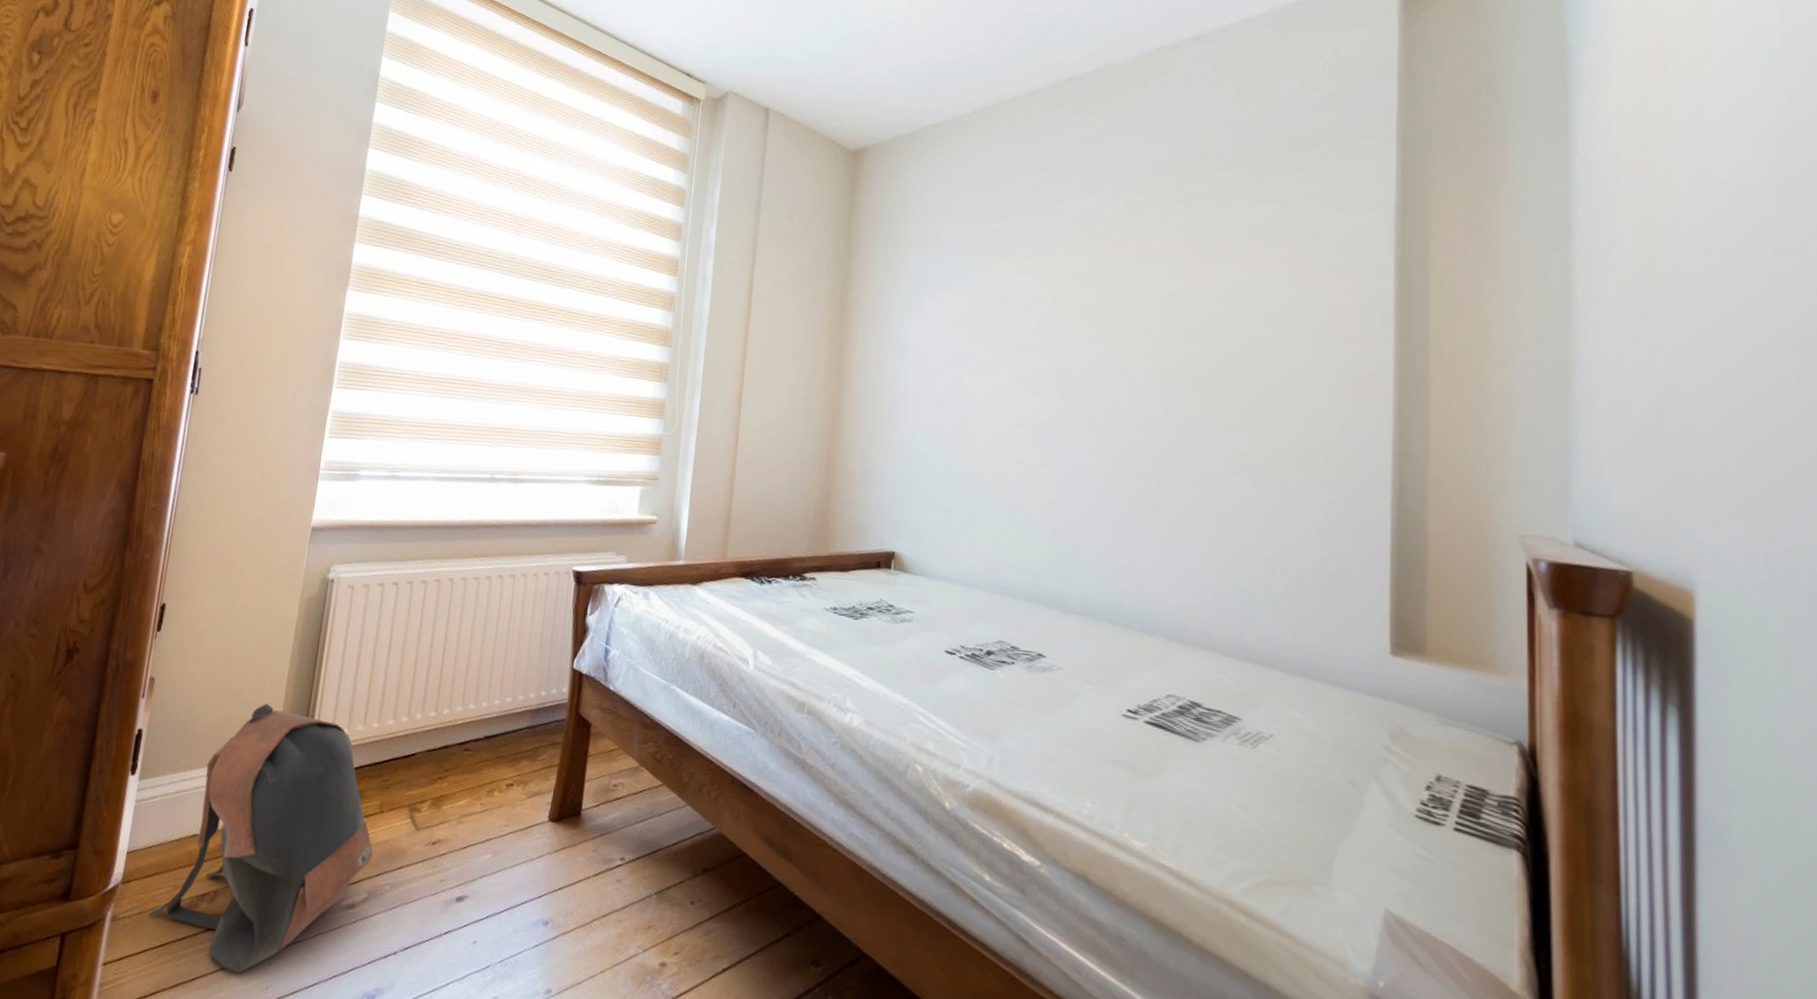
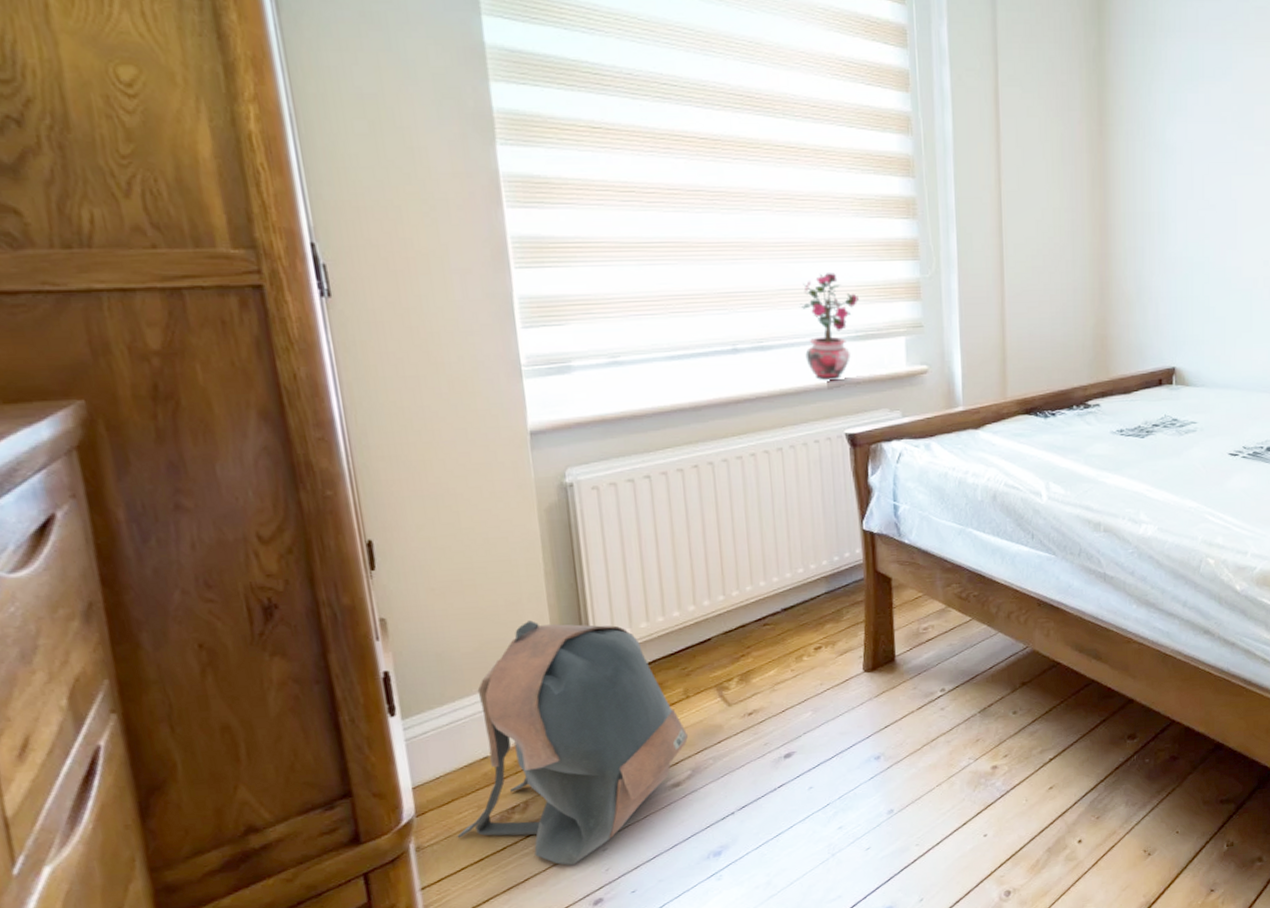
potted plant: none [551,421,606,519] -> present [800,273,859,381]

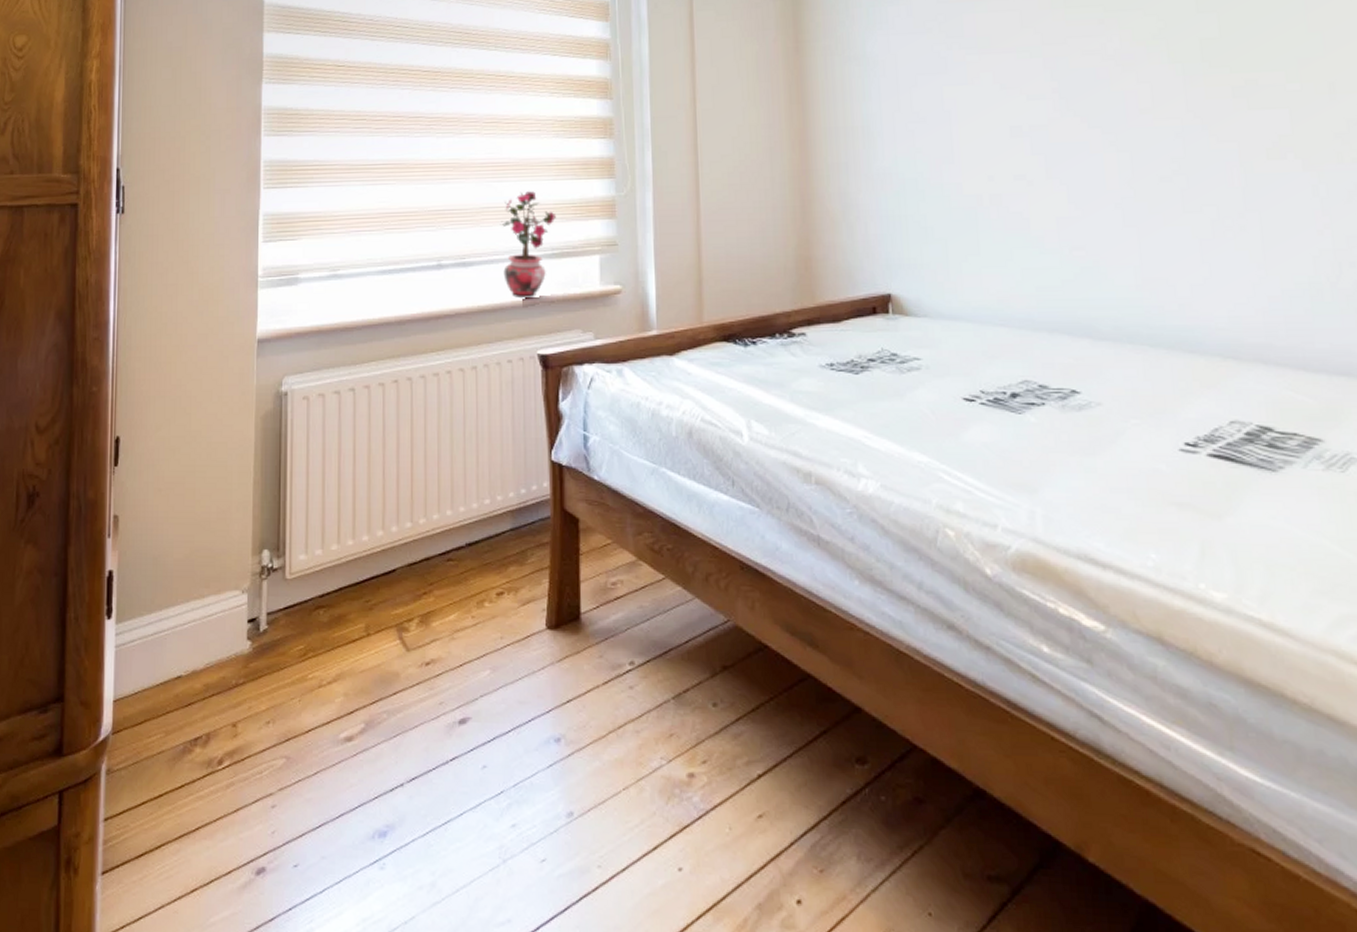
backpack: present [457,620,689,866] -> none [143,531,366,820]

